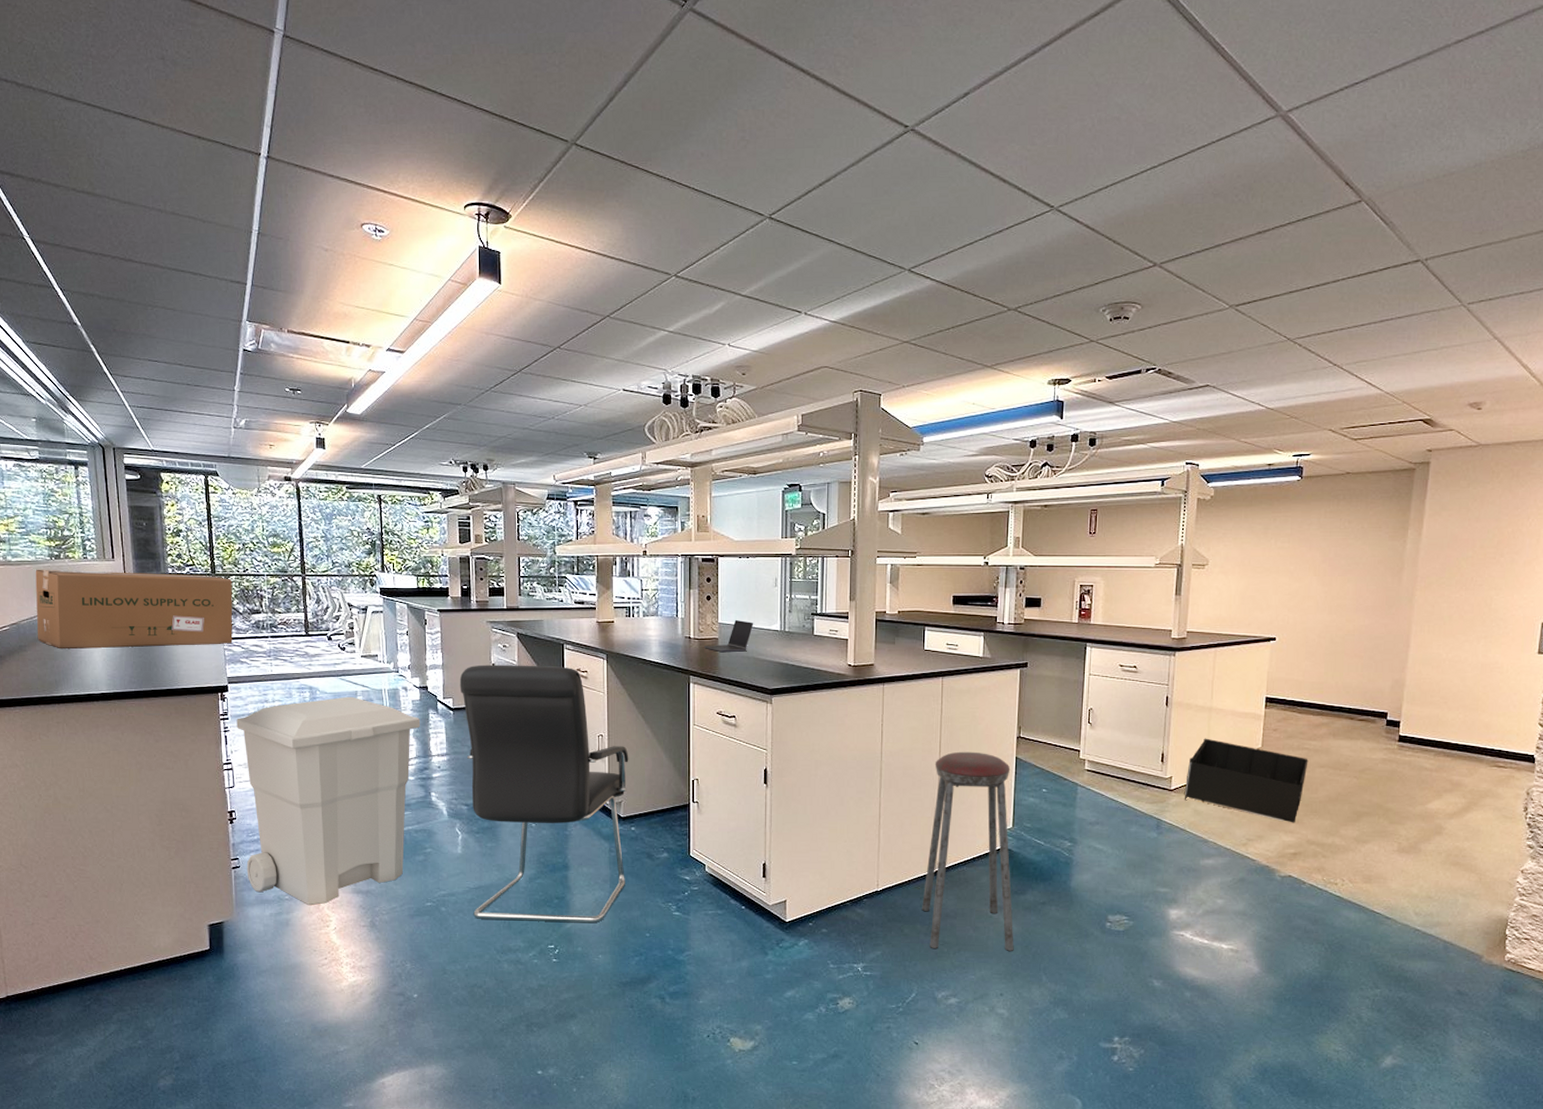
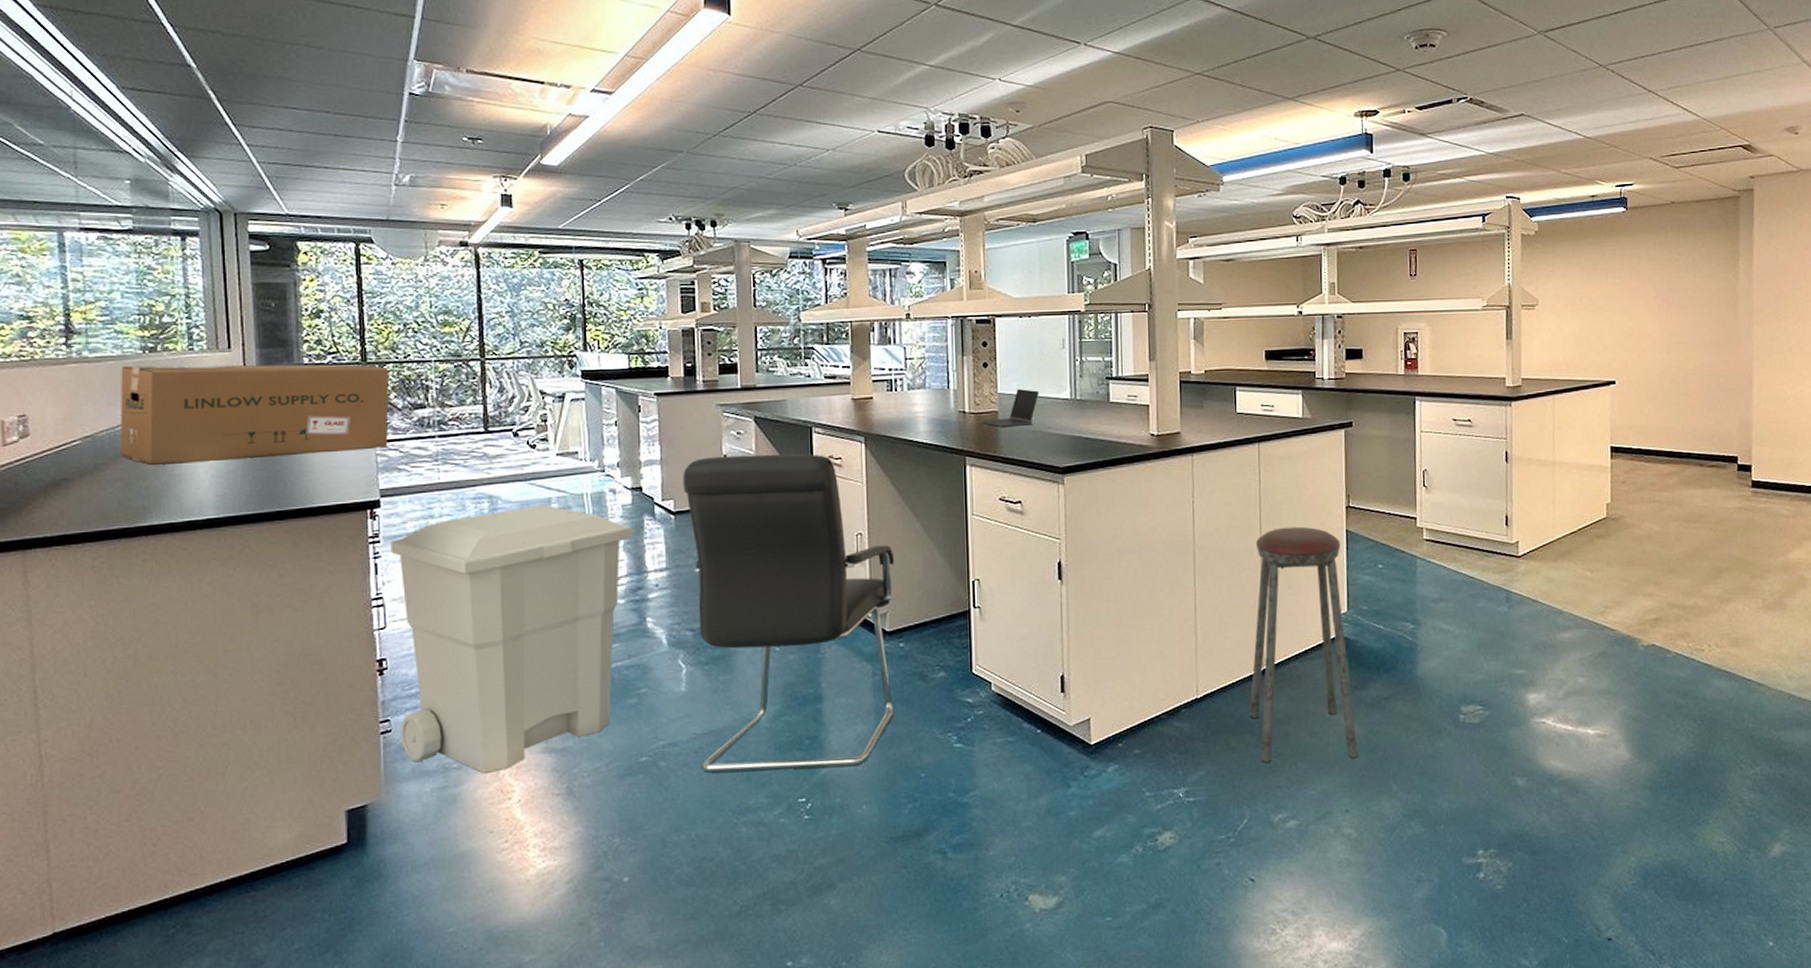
storage bin: present [1184,738,1308,823] -> none [1533,495,1661,585]

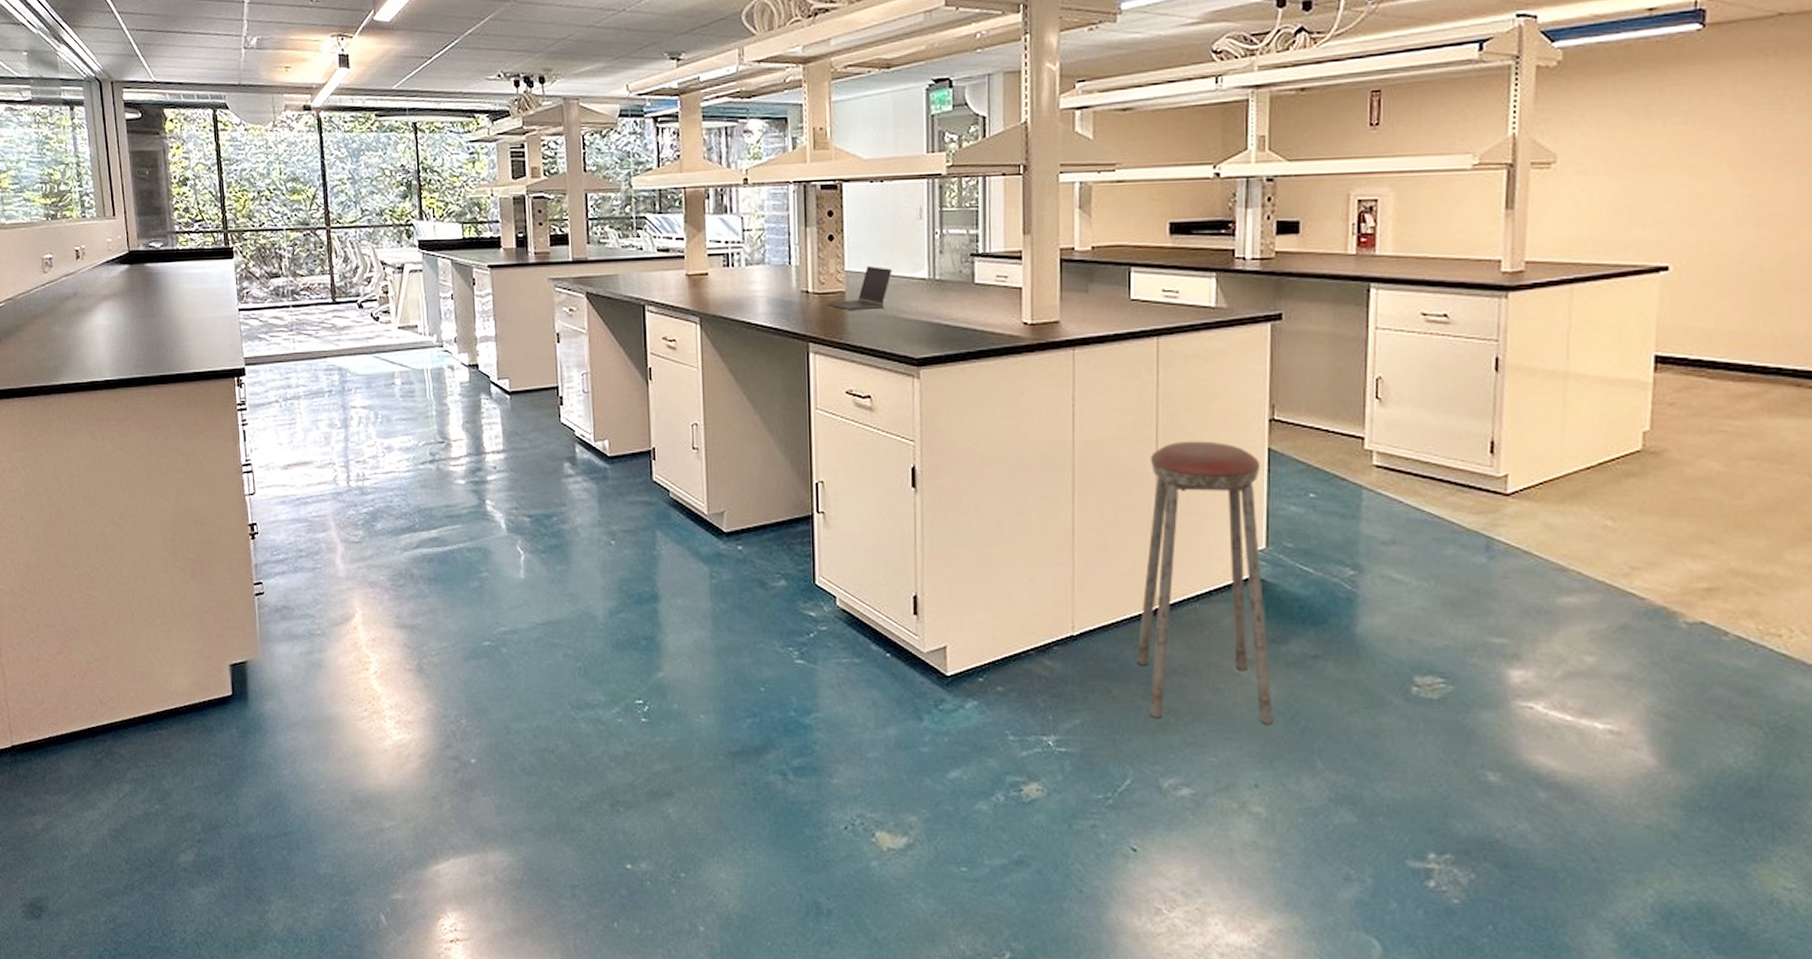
box: present [121,364,389,465] -> none [31,232,249,327]
recycling bin: present [390,504,633,774] -> none [255,379,471,643]
office chair: present [682,454,895,773] -> none [516,333,732,673]

